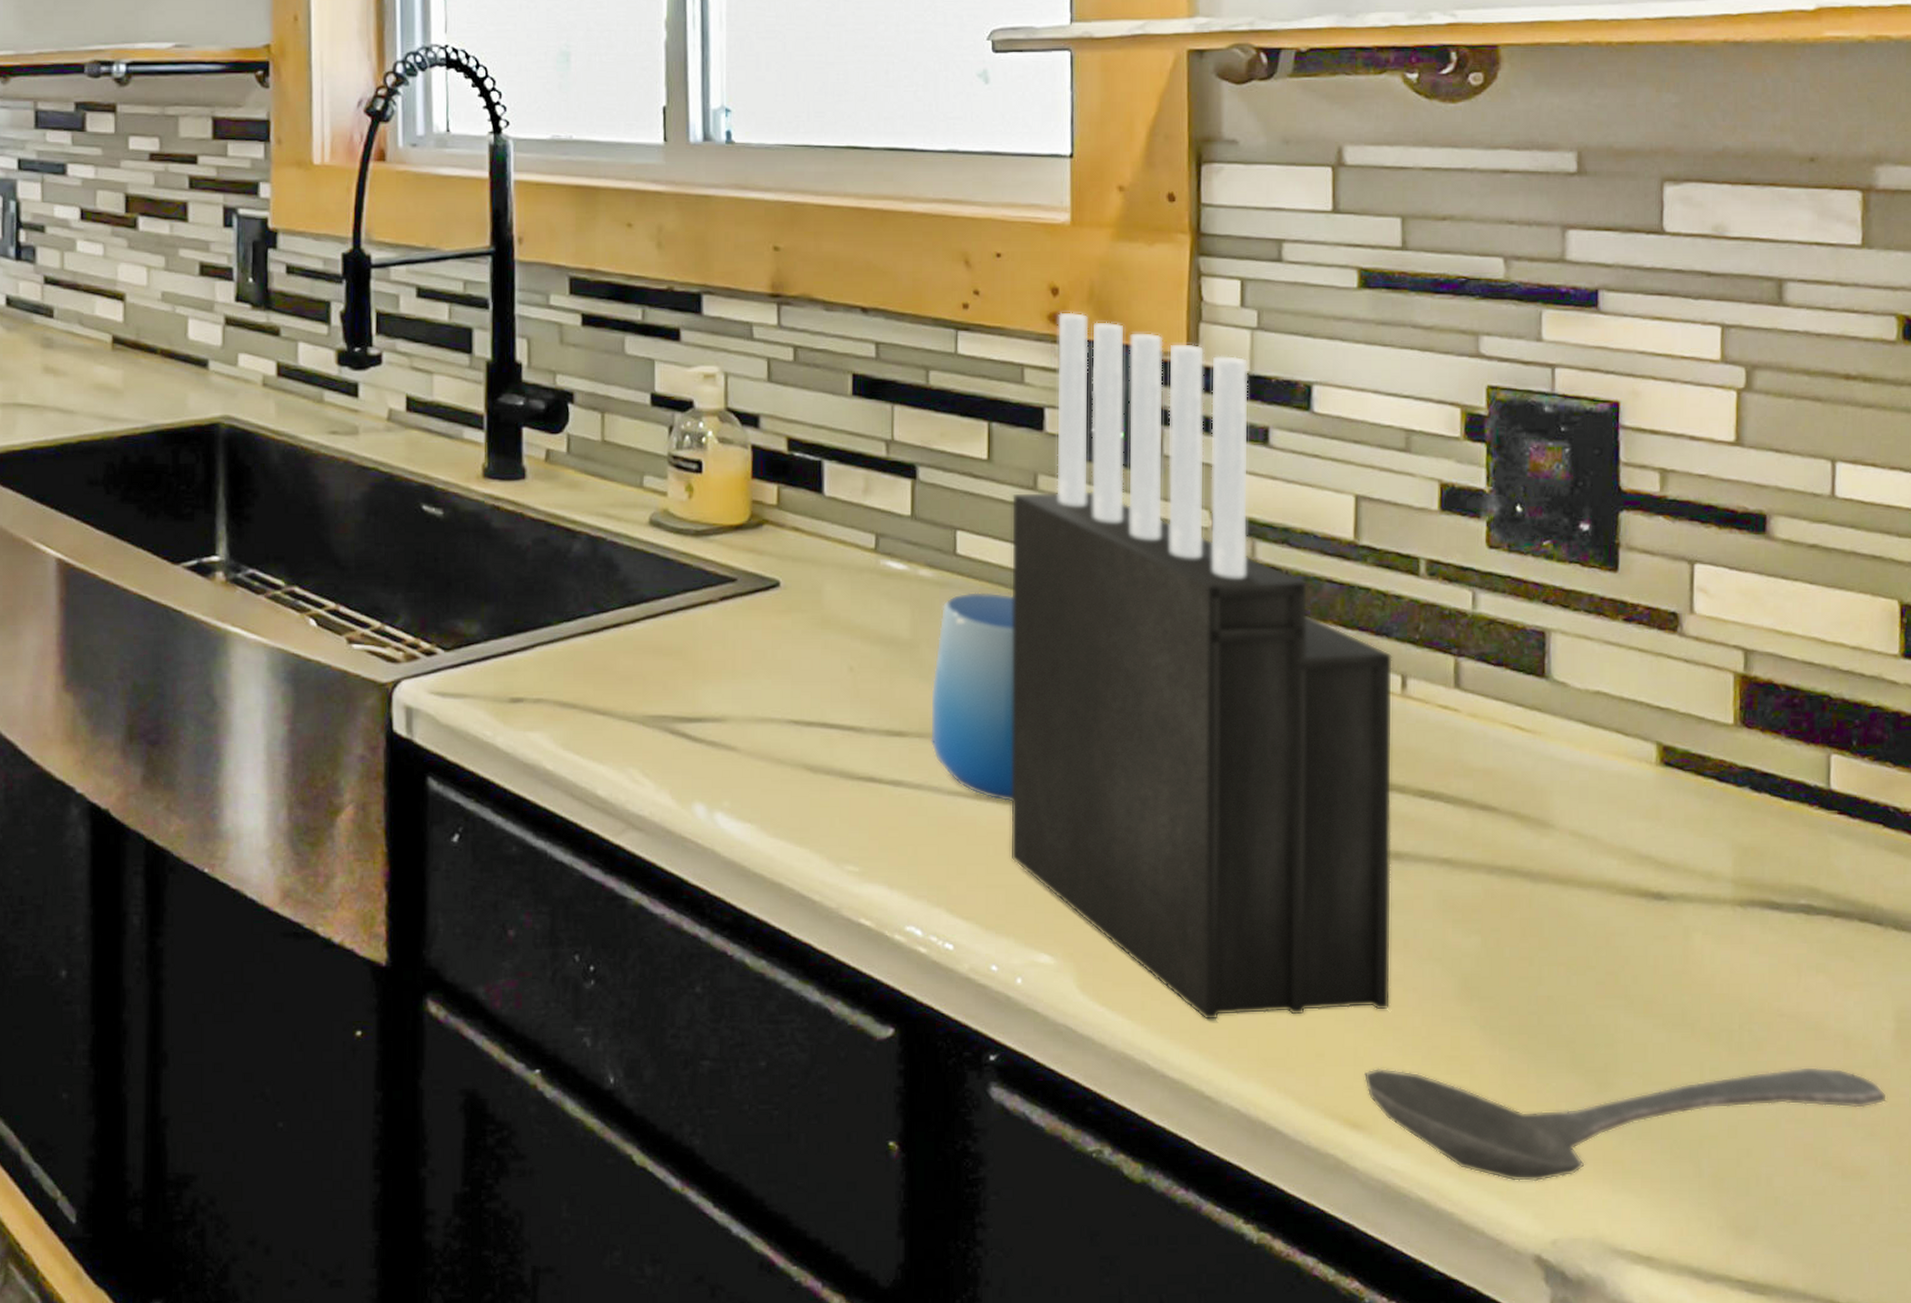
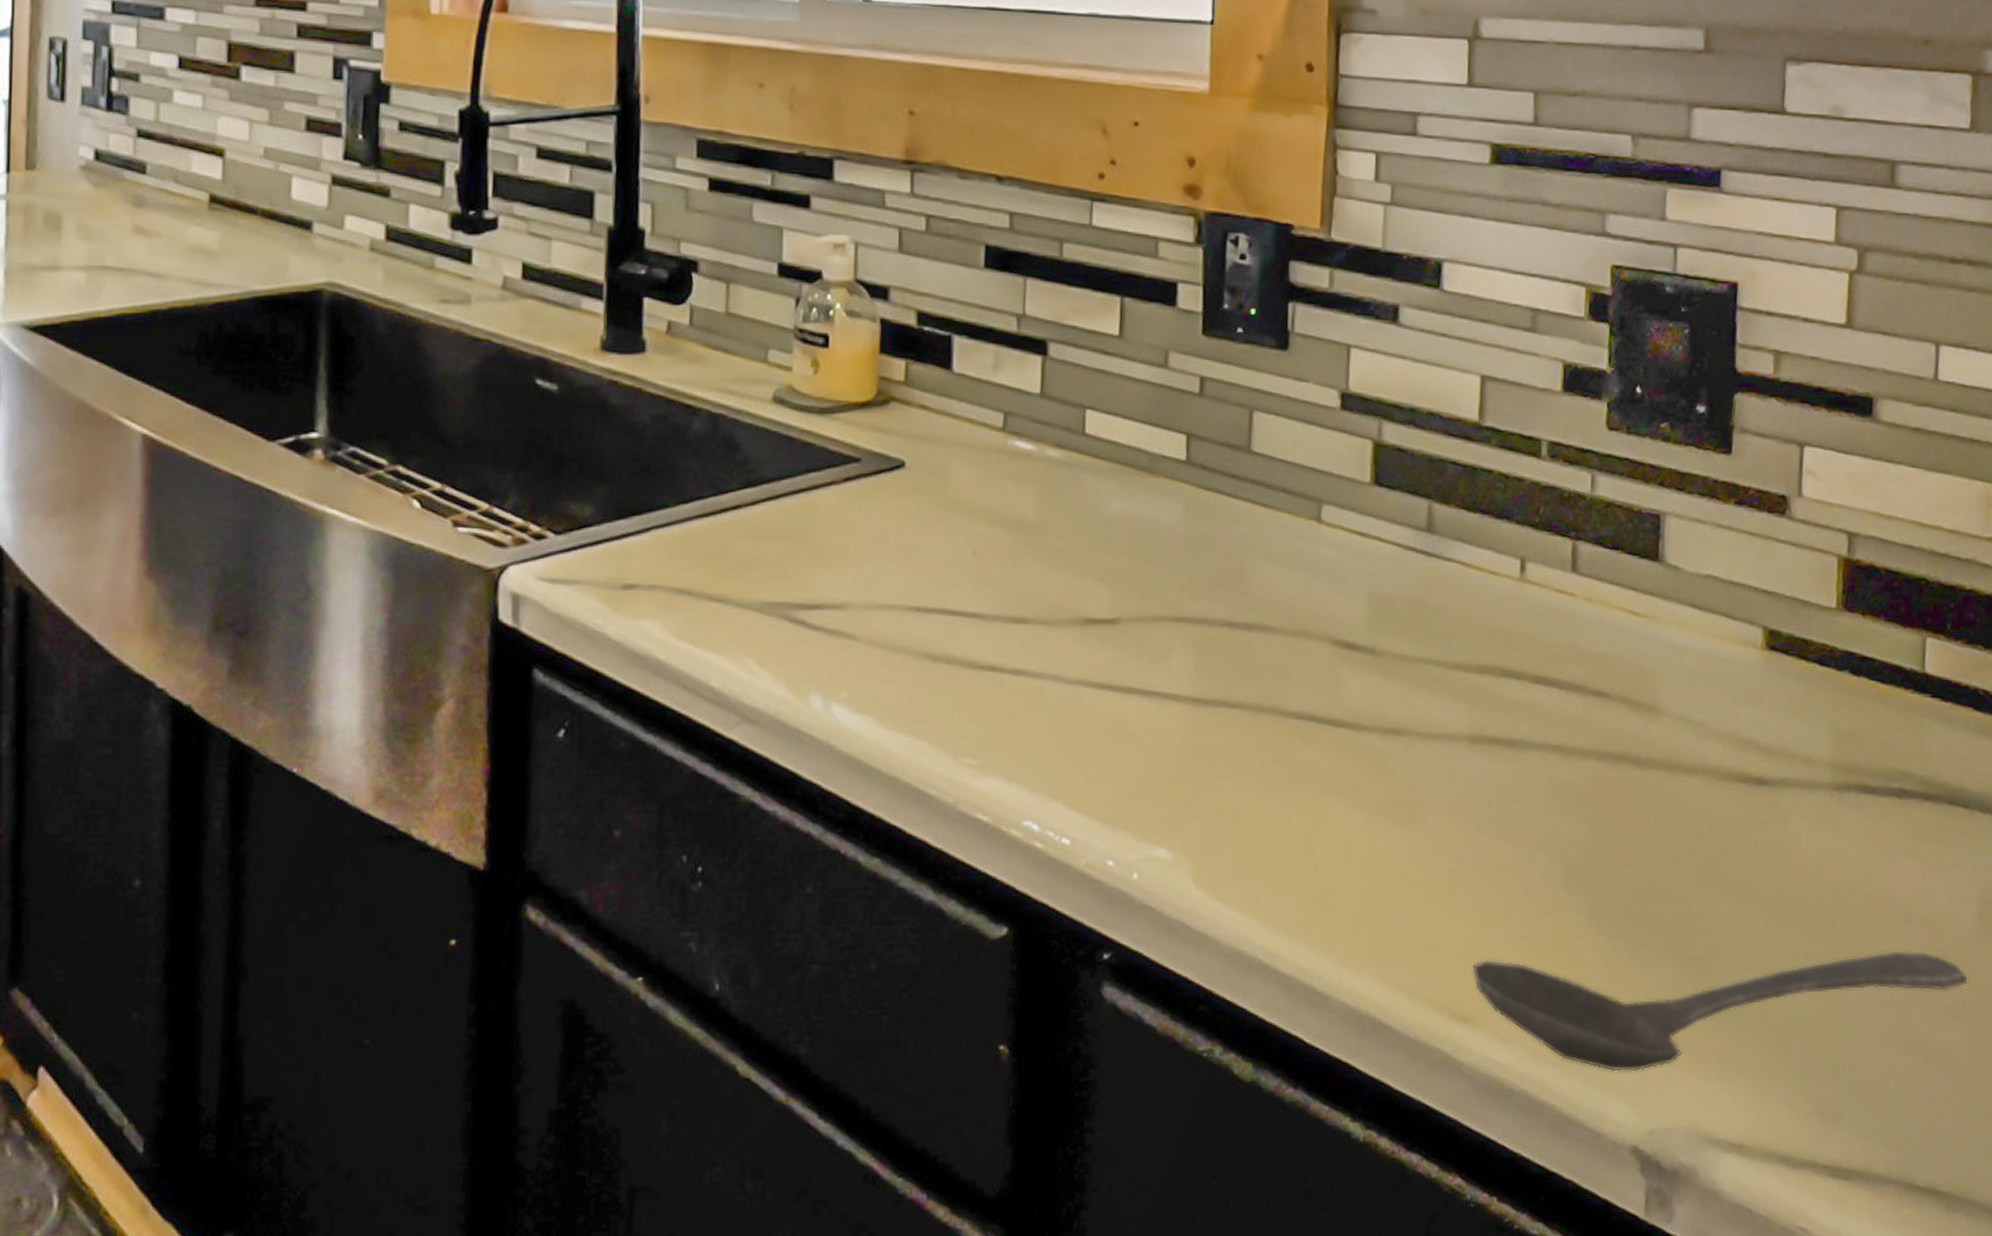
cup: present [931,592,1014,803] -> none [1053,474,1142,692]
knife block: present [1009,312,1393,1021] -> none [1130,184,1512,914]

